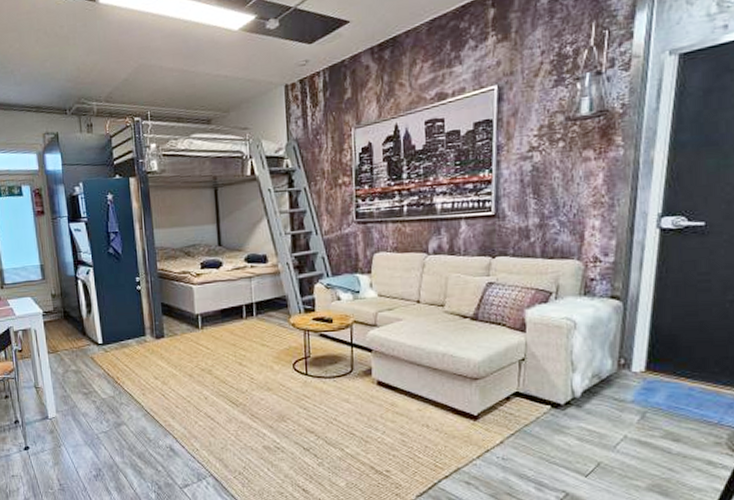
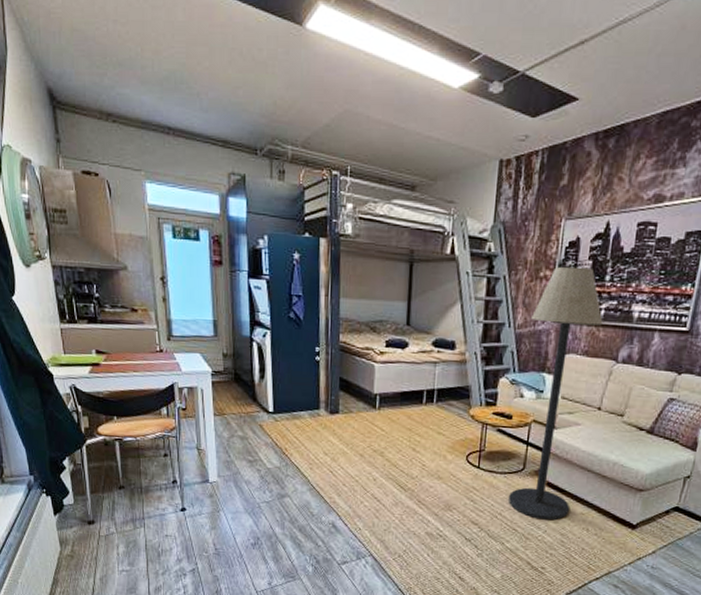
floor lamp: none [336,169,407,421] -> present [509,266,603,520]

